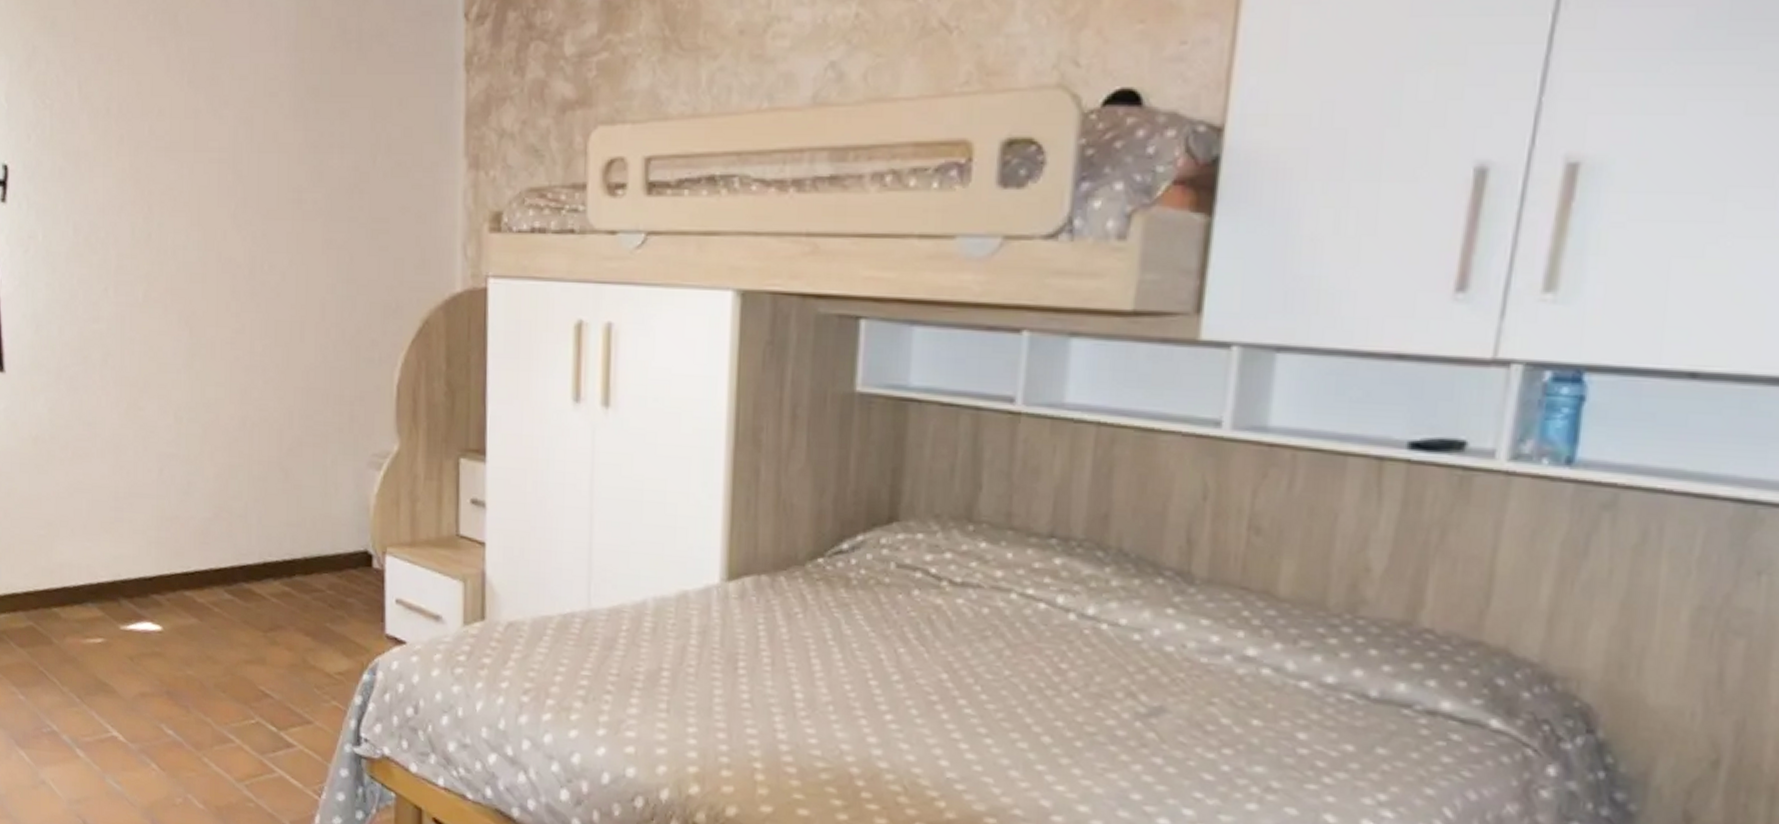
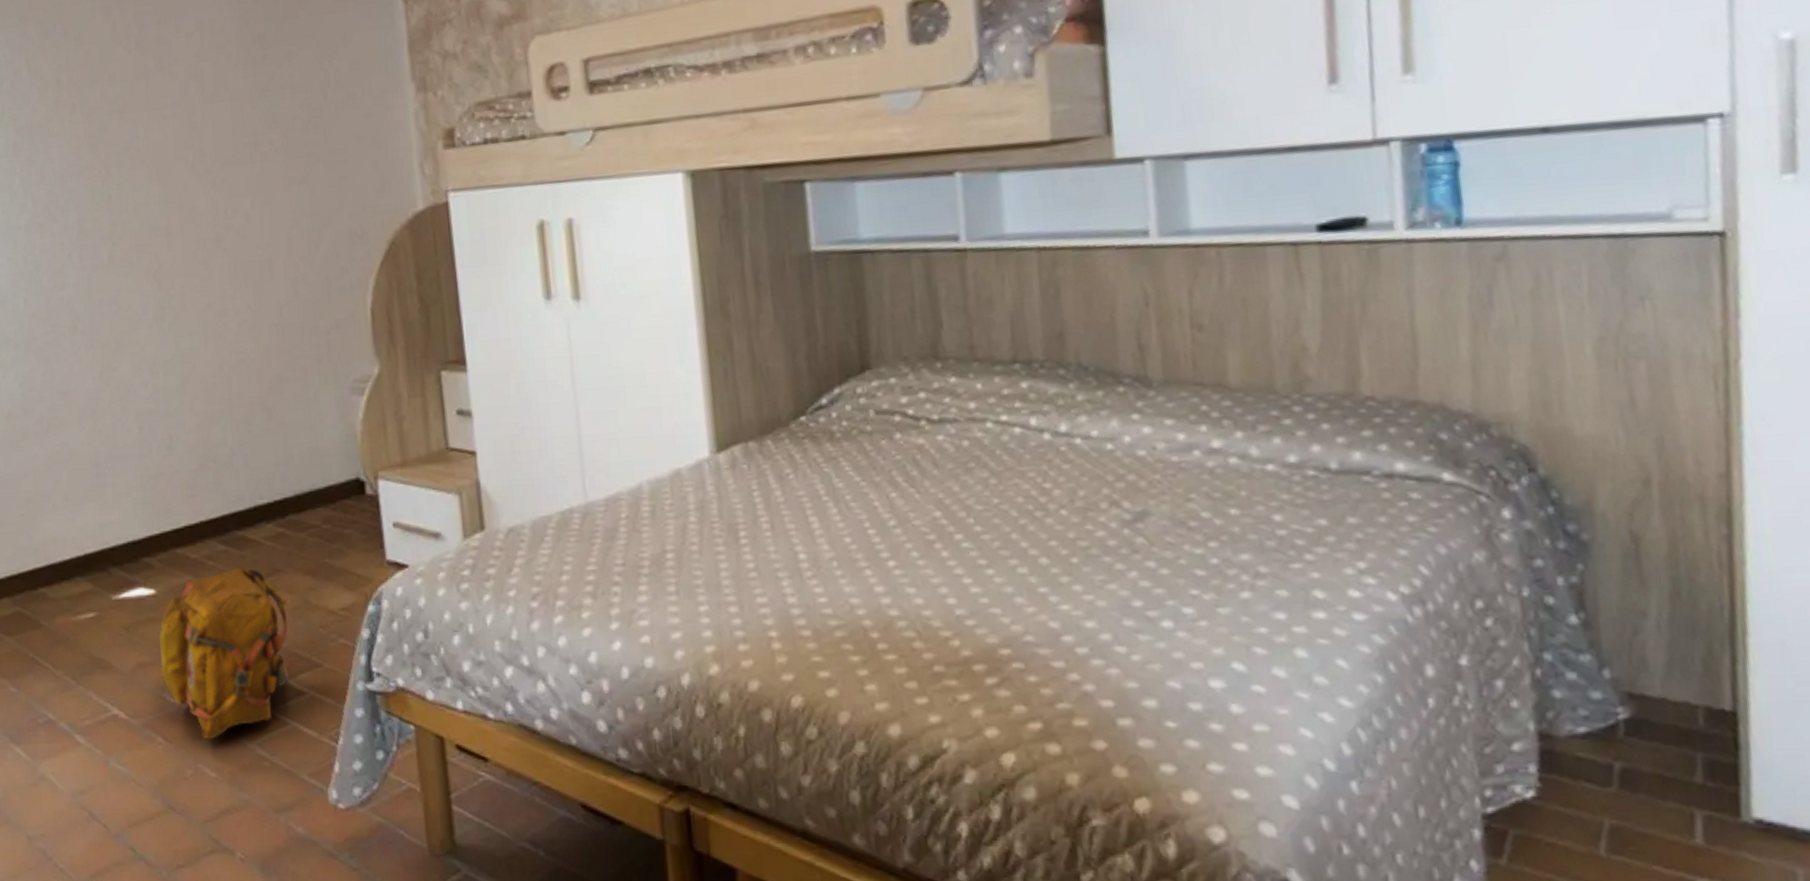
backpack: none [160,618,285,775] -> present [159,567,290,740]

